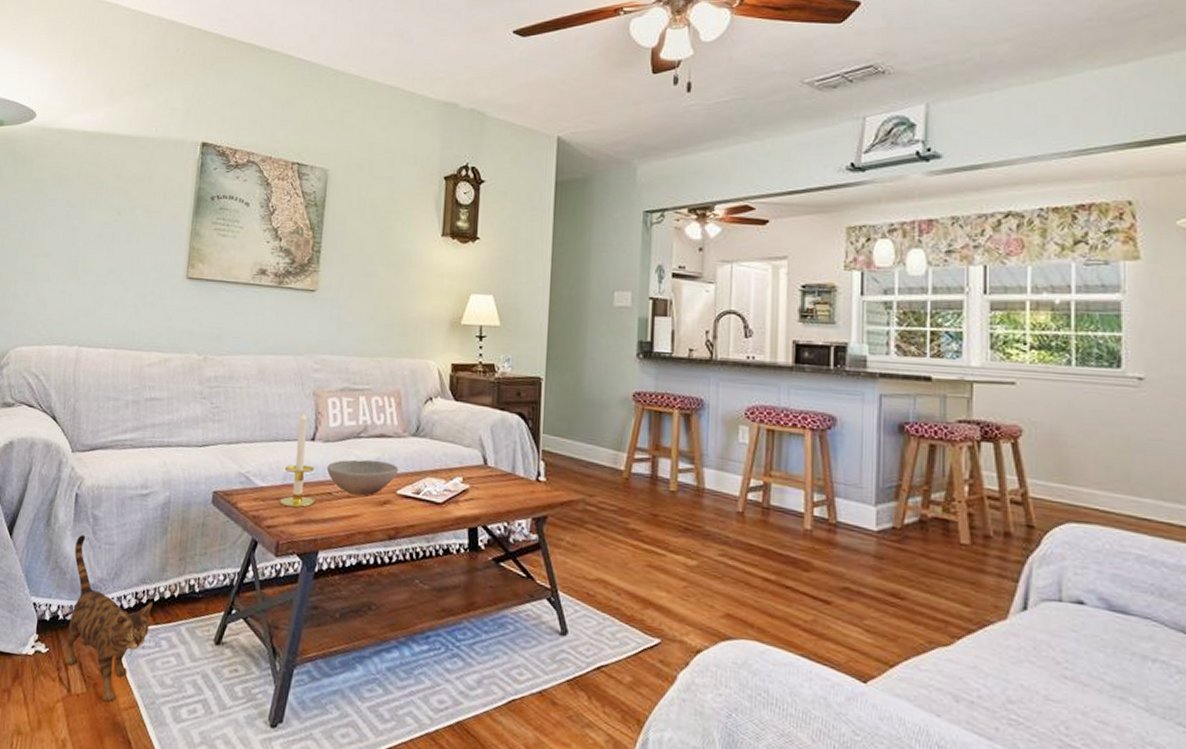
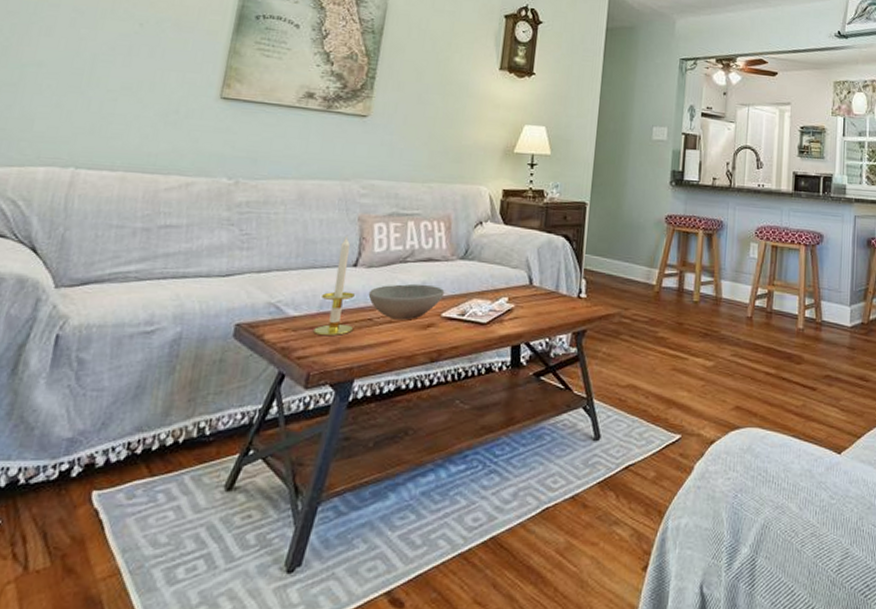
cat: present [65,535,153,703] -> none [23,382,150,575]

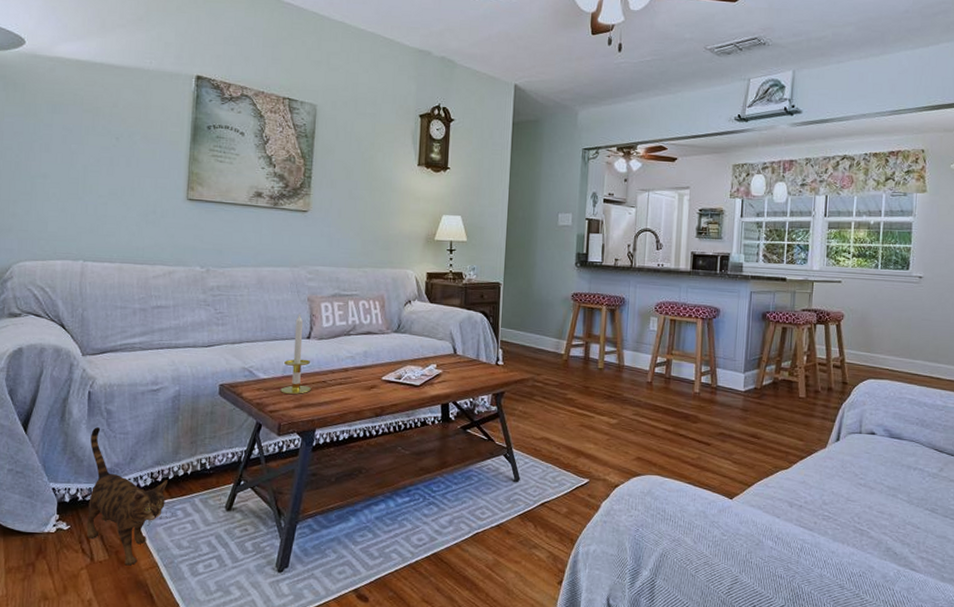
cat: none [23,382,150,575] -> present [86,427,168,566]
bowl: present [368,284,445,321] -> none [321,353,383,383]

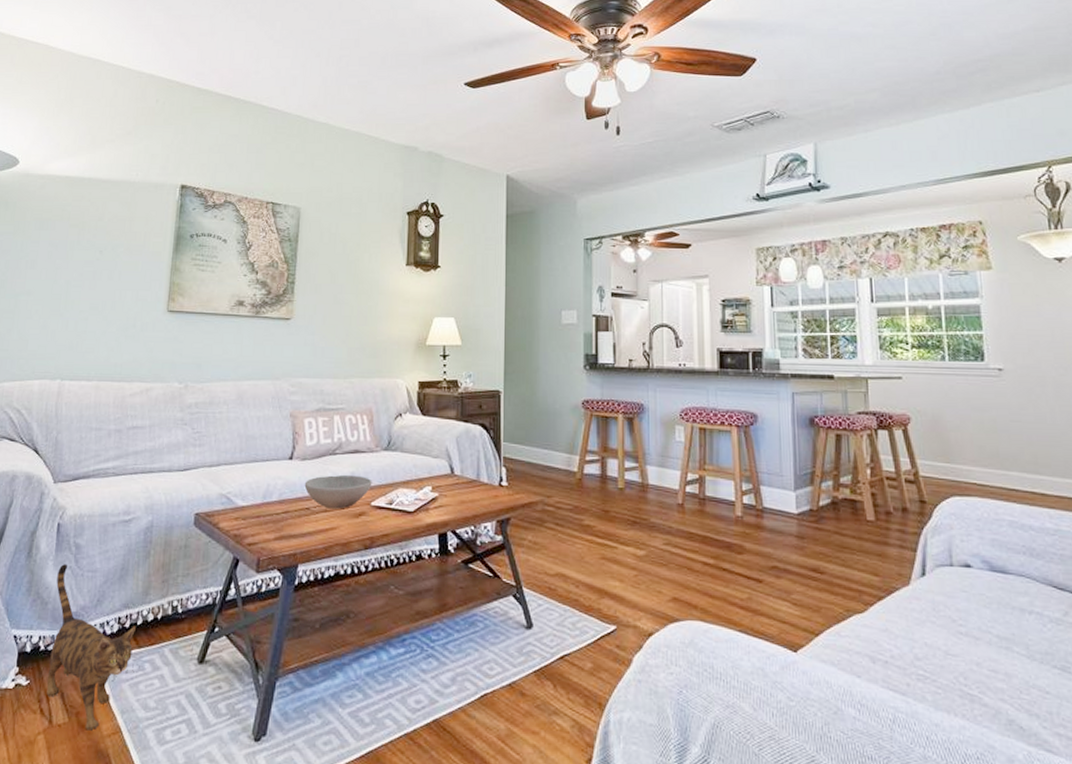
candle: present [280,313,312,395] -> none [260,430,294,525]
bowl: none [321,353,383,383] -> present [304,474,372,509]

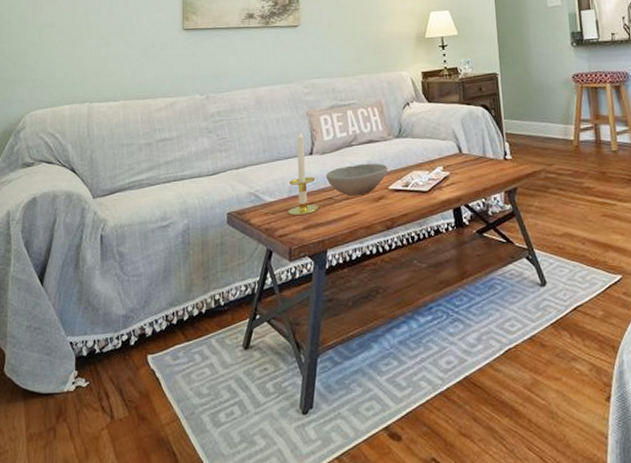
cat: present [46,564,136,731] -> none [105,272,183,422]
candle: none [260,430,294,525] -> present [288,129,320,216]

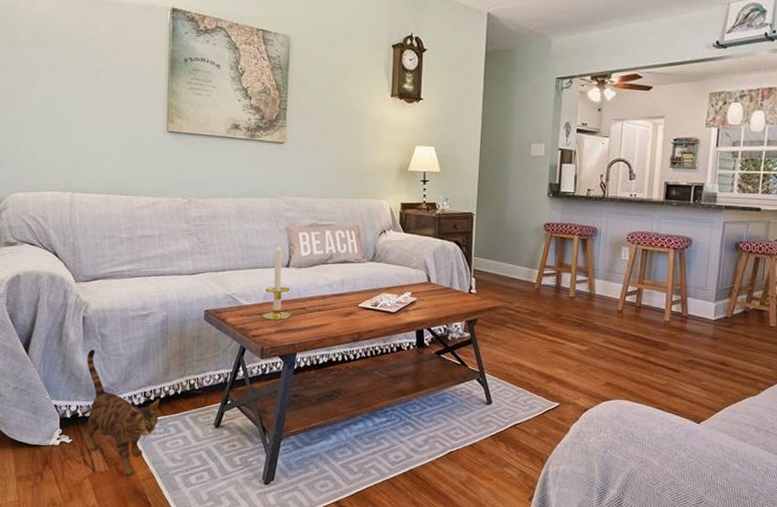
cat: none [105,272,183,422] -> present [87,349,160,476]
bowl: present [326,163,388,196] -> none [300,281,360,309]

